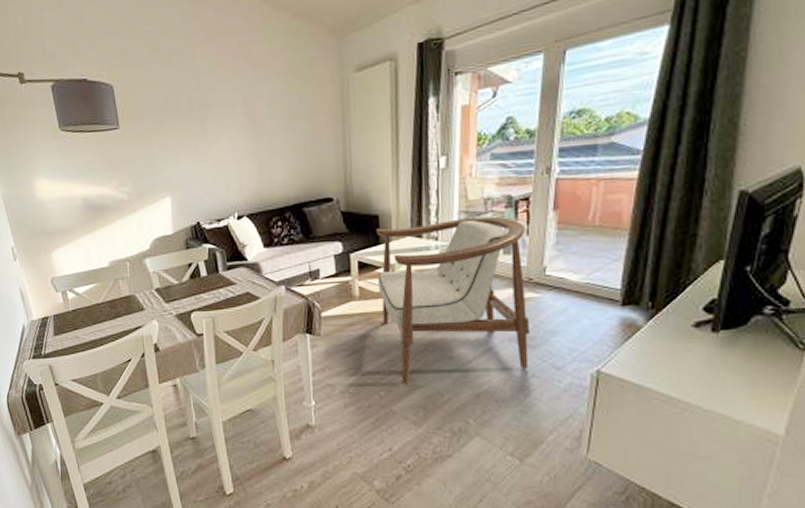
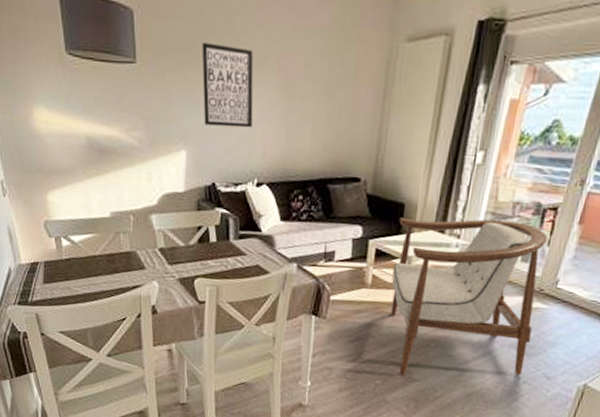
wall art: none [174,101,227,172] -> present [201,42,254,128]

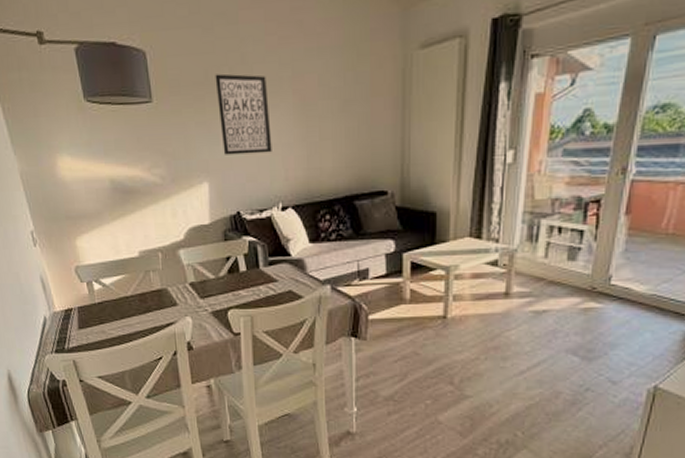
armchair: present [391,217,548,375] -> none [431,219,594,393]

